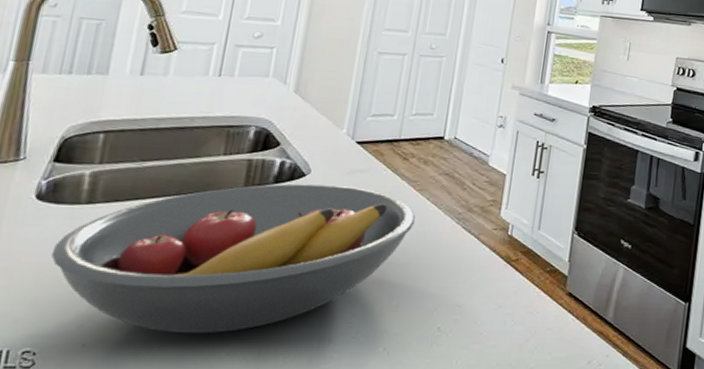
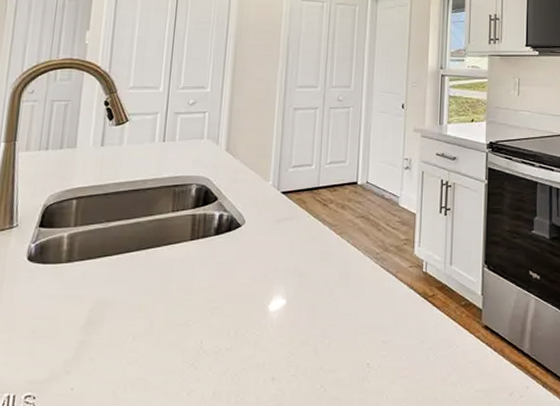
fruit bowl: present [51,183,415,333] -> none [42,234,338,376]

